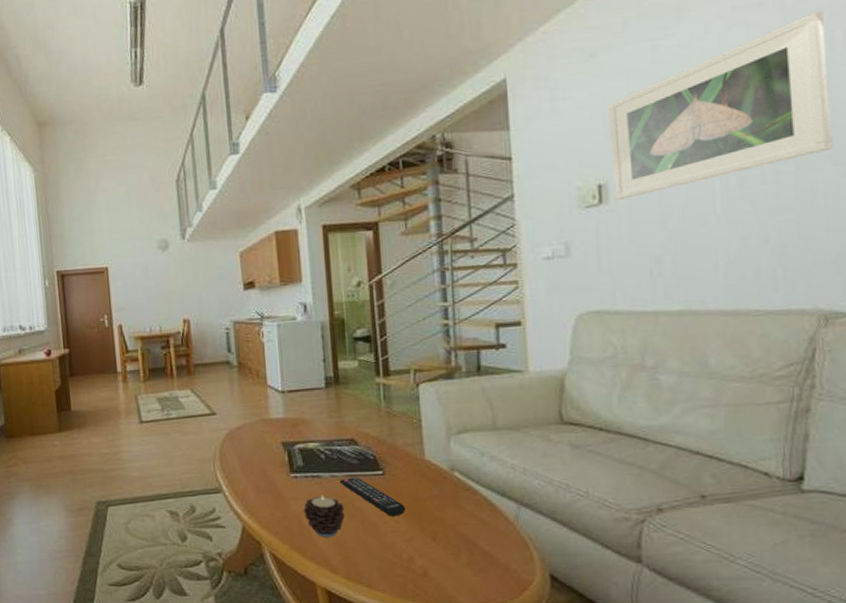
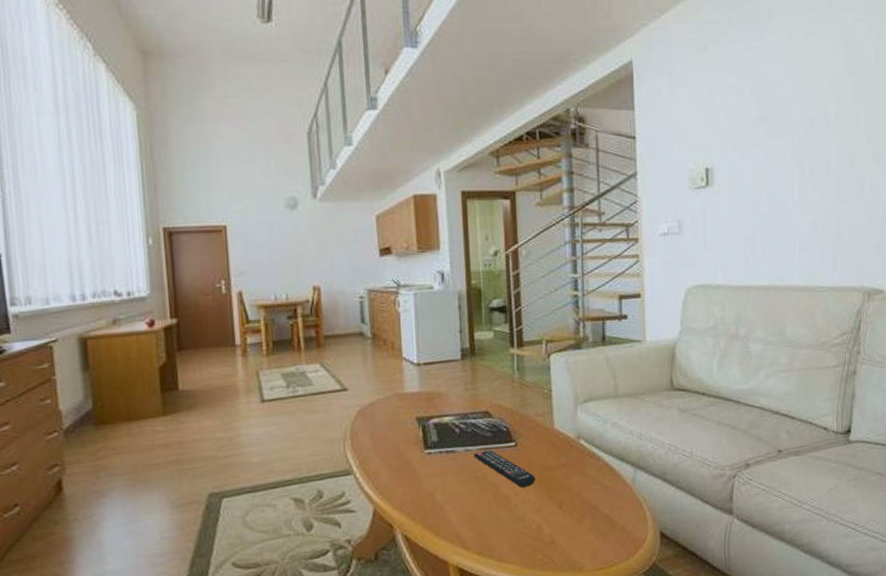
candle: present [303,496,345,537] -> none [437,471,478,514]
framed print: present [608,11,833,200] -> none [715,32,876,183]

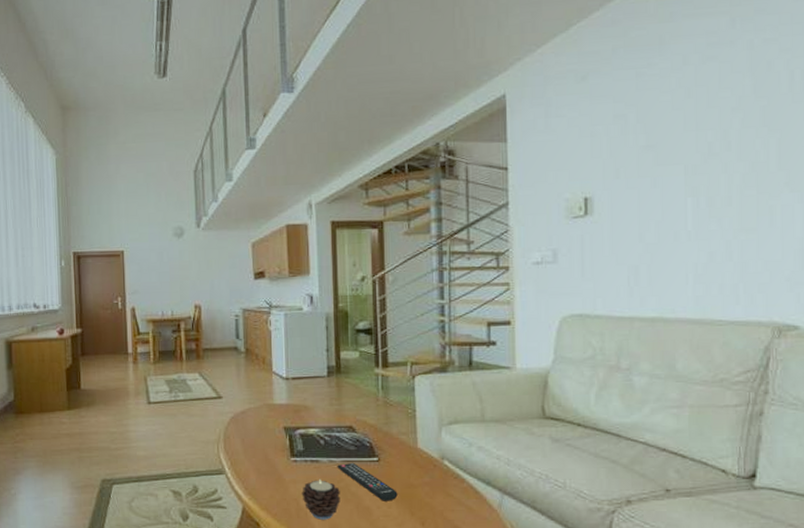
candle: none [437,471,478,514] -> present [302,480,340,520]

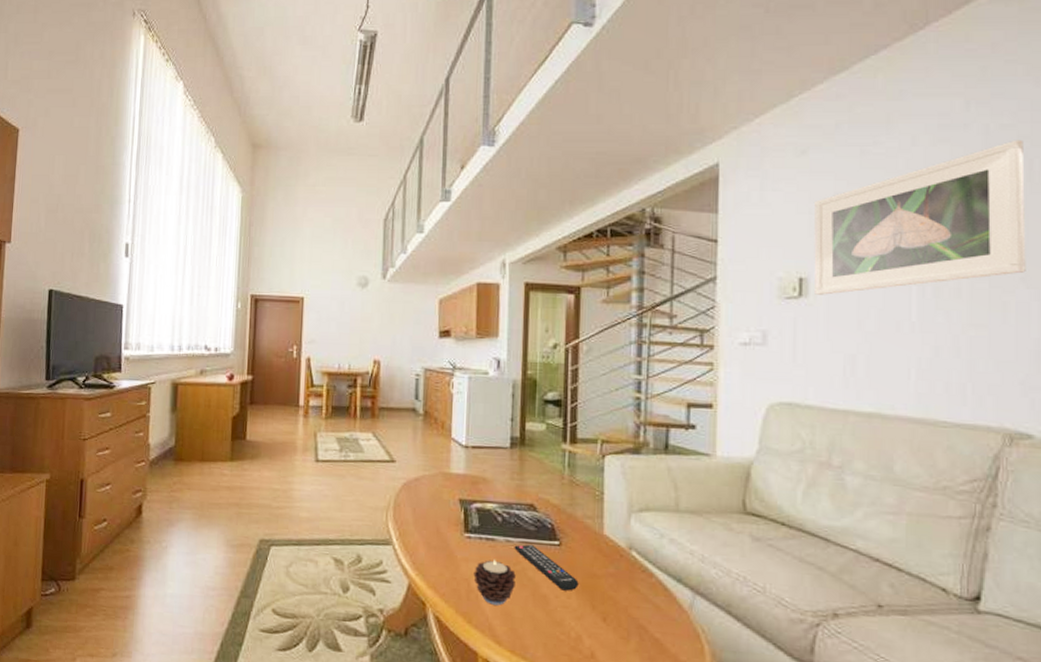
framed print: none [596,52,790,212] -> present [814,139,1026,295]

